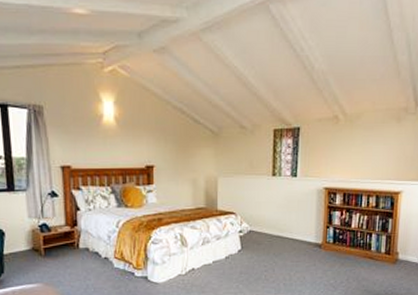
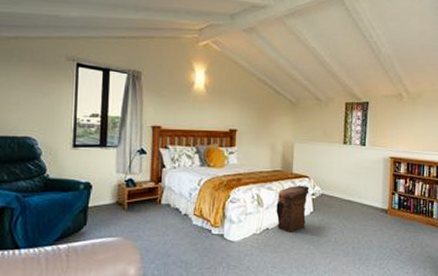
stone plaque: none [201,222,236,272] -> present [276,185,309,232]

